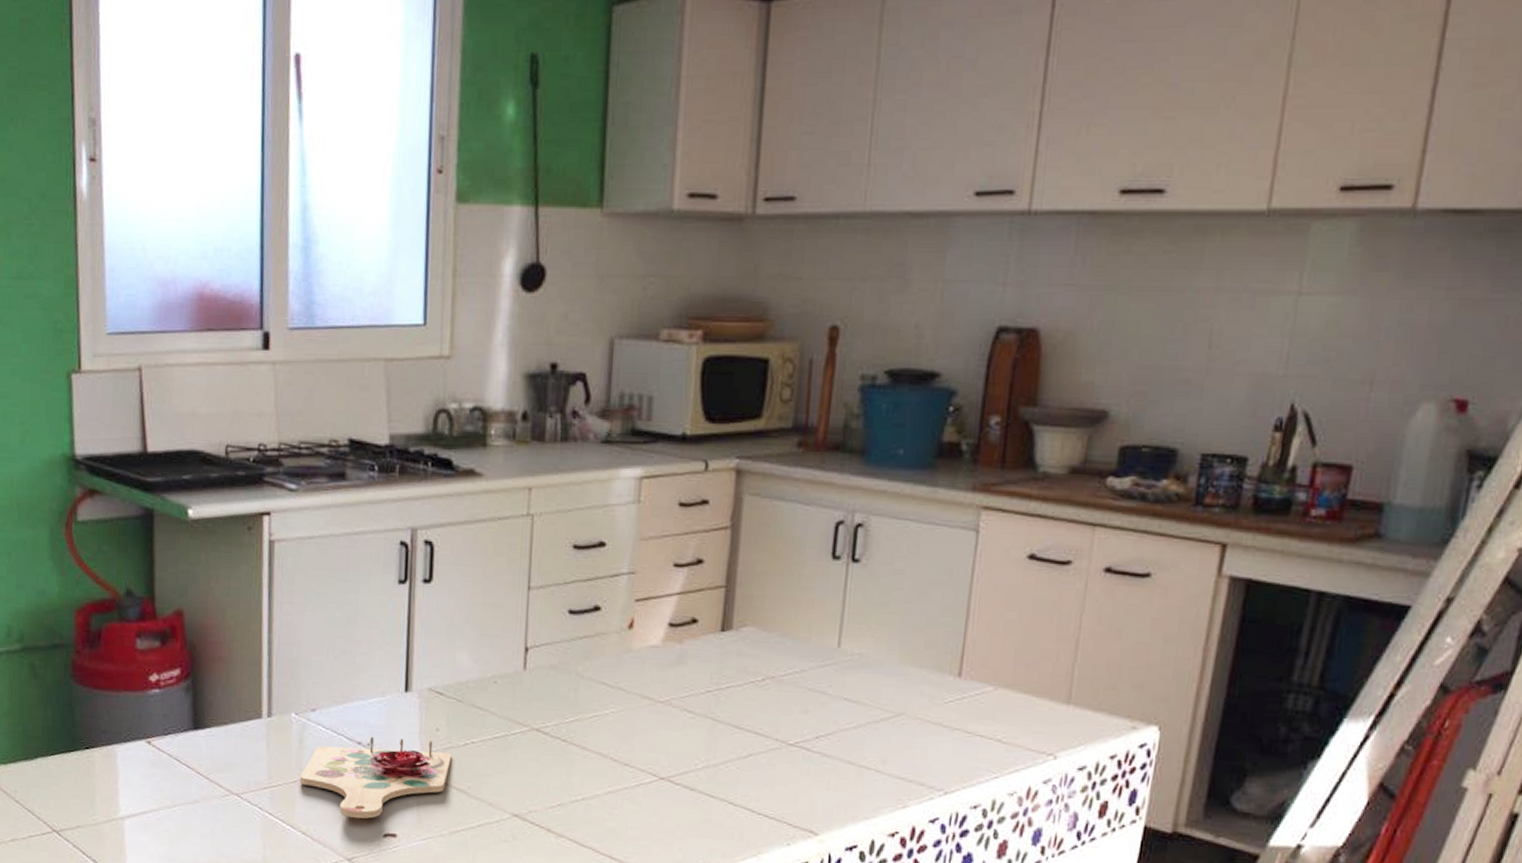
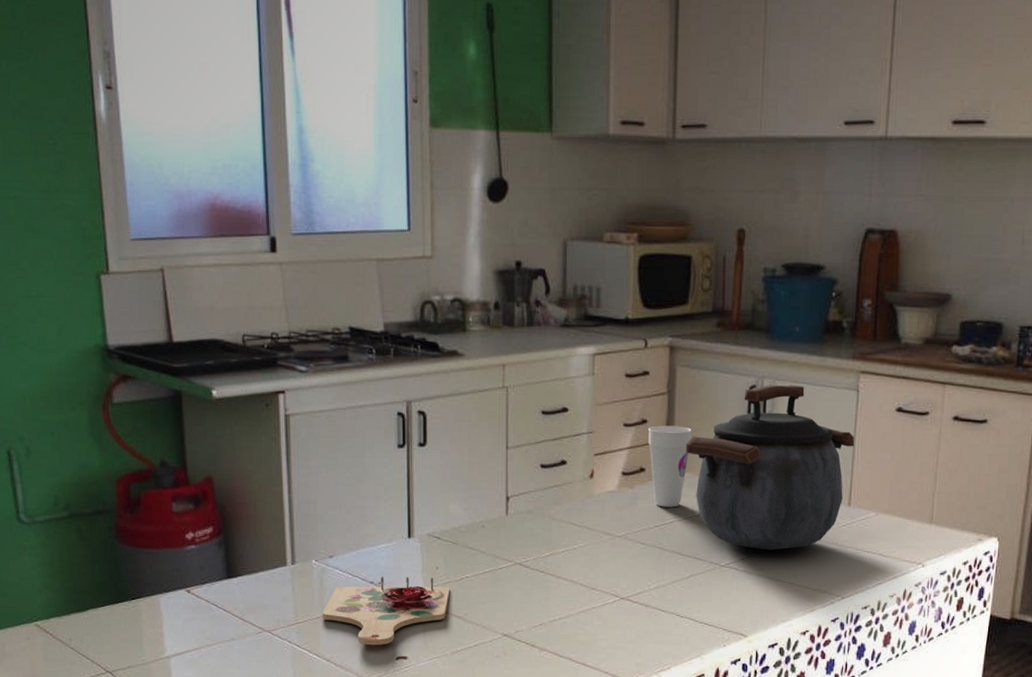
cup: none [703,567,760,669] -> present [647,425,692,508]
kettle: none [750,520,971,729] -> present [685,384,855,551]

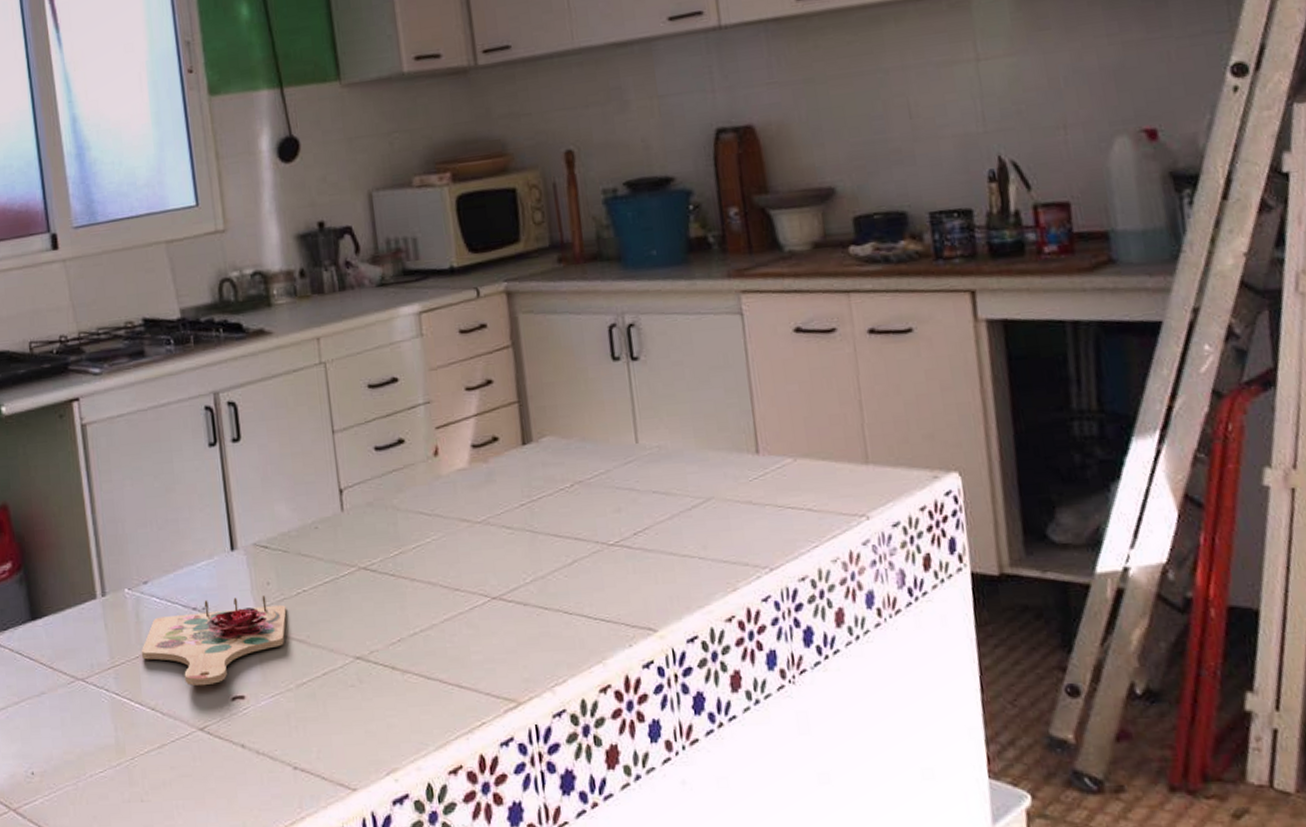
cup: present [647,425,692,508] -> none [494,382,549,481]
kettle: present [685,384,855,551] -> none [542,316,751,520]

